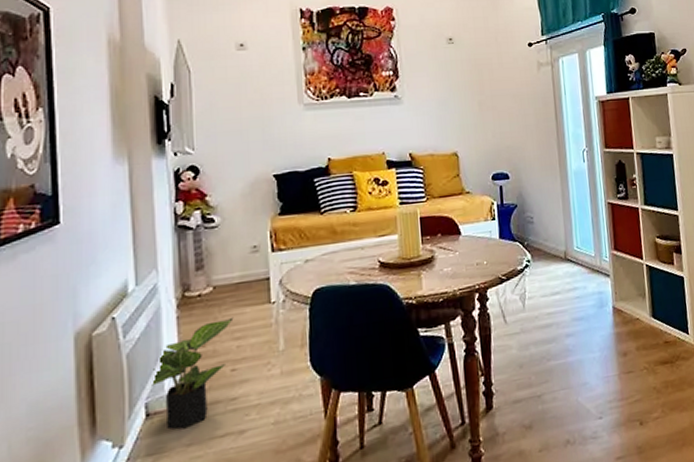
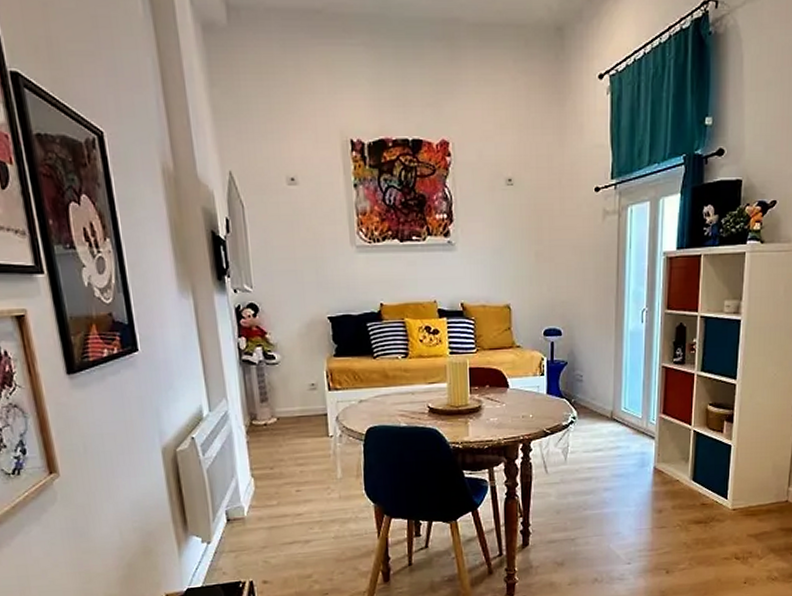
potted plant: present [152,317,234,430] -> none [230,446,296,534]

